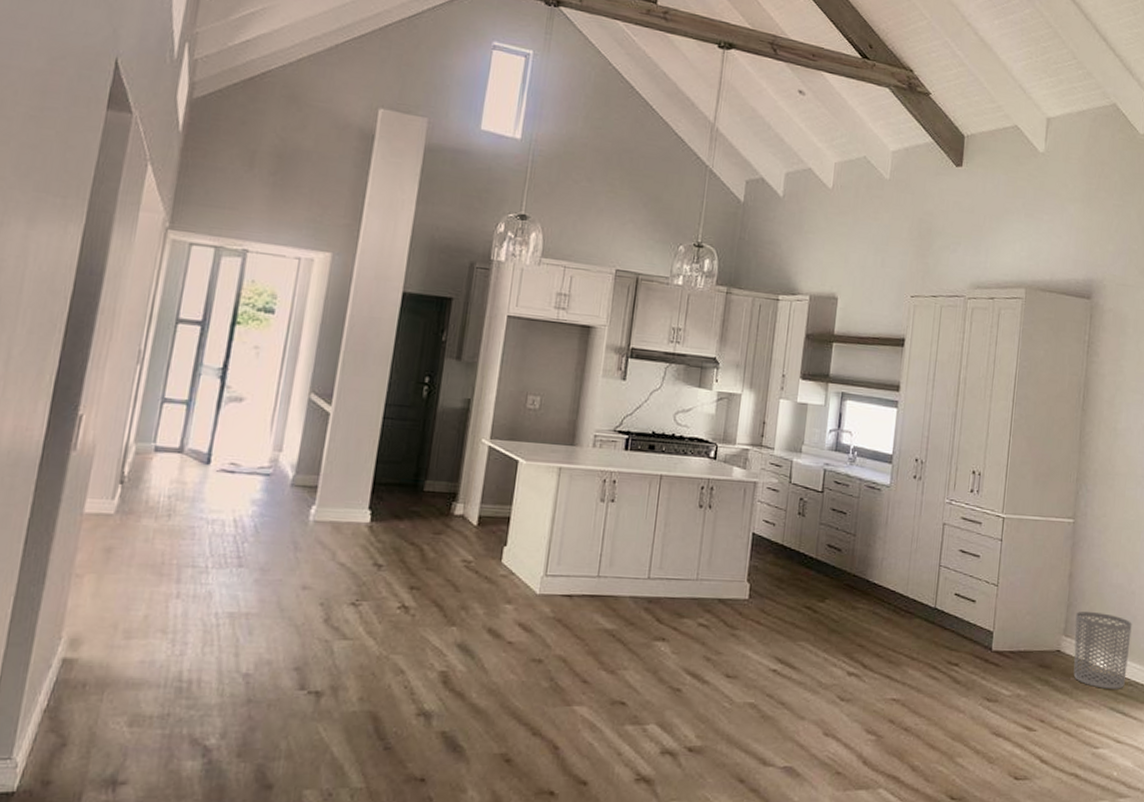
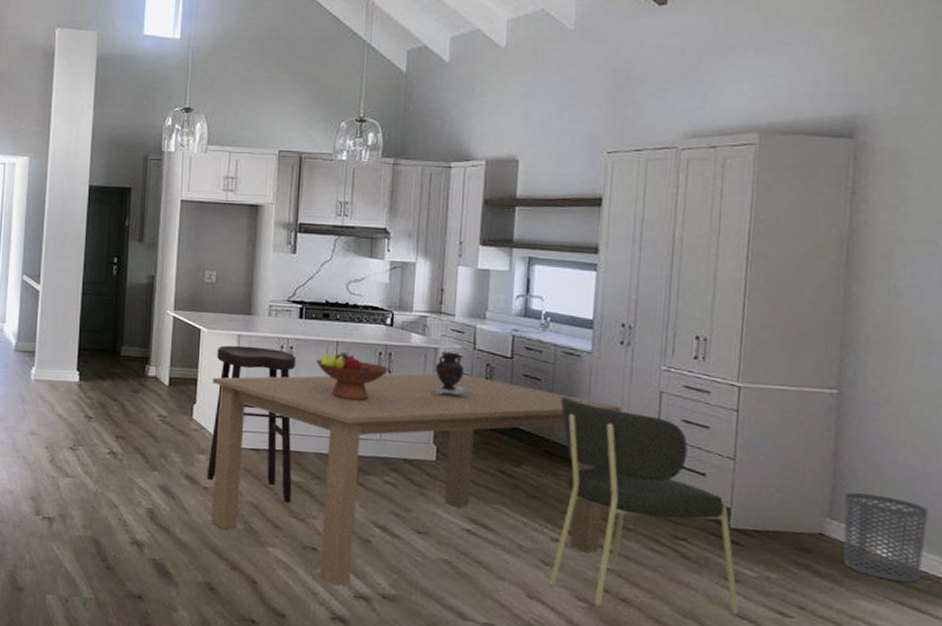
stool: none [512,479,619,653] -> present [206,345,297,503]
dining table: none [513,508,911,742] -> present [211,374,621,585]
fruit bowl: none [638,486,710,539] -> present [315,351,389,401]
vase: none [748,485,787,532] -> present [431,351,474,396]
dining chair: none [843,529,996,739] -> present [548,396,739,616]

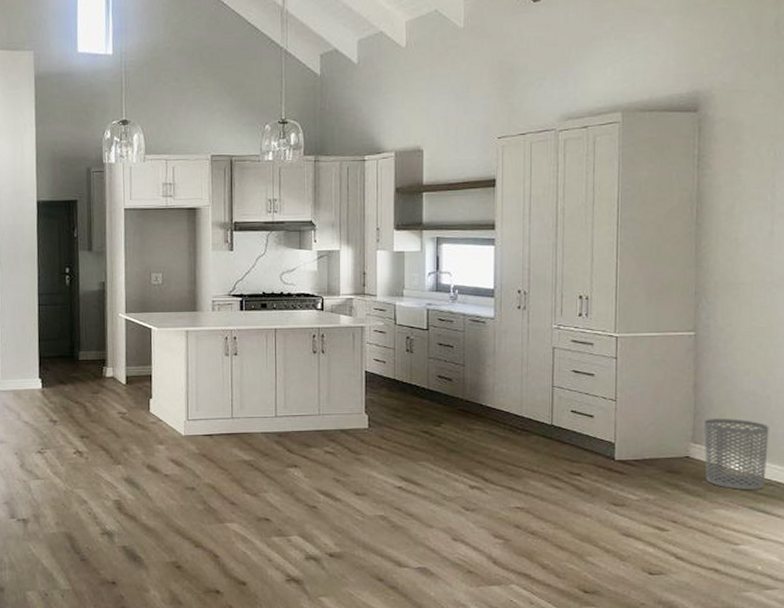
stool: present [206,345,297,503] -> none [166,340,244,480]
dining table: present [211,374,621,585] -> none [165,347,521,550]
fruit bowl: present [315,351,389,401] -> none [257,337,323,382]
vase: present [431,351,474,396] -> none [360,329,397,370]
dining chair: present [548,396,739,616] -> none [470,359,626,542]

